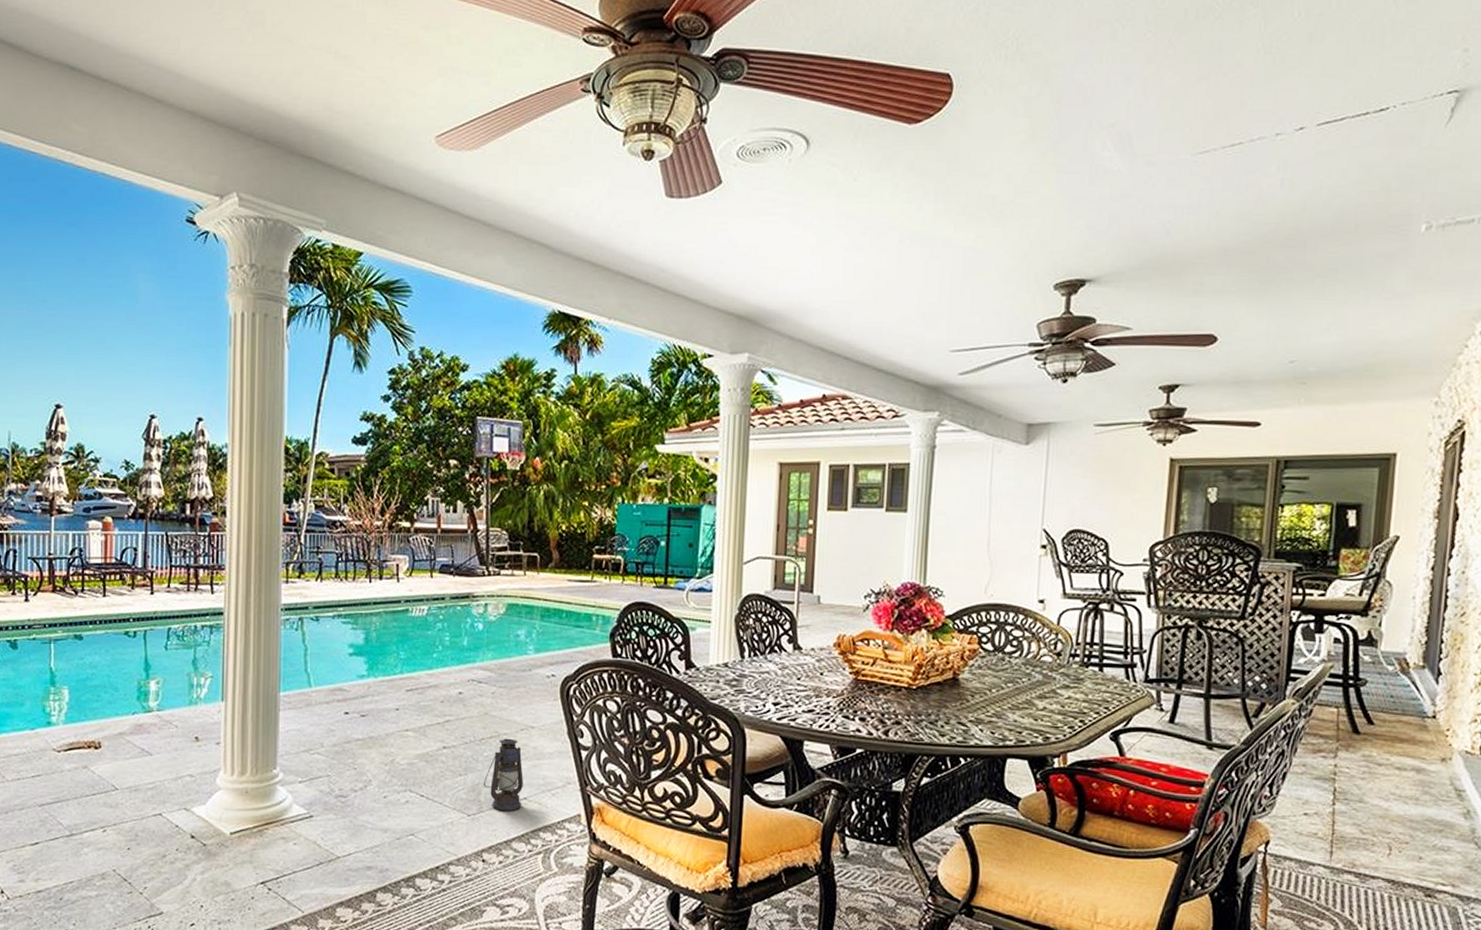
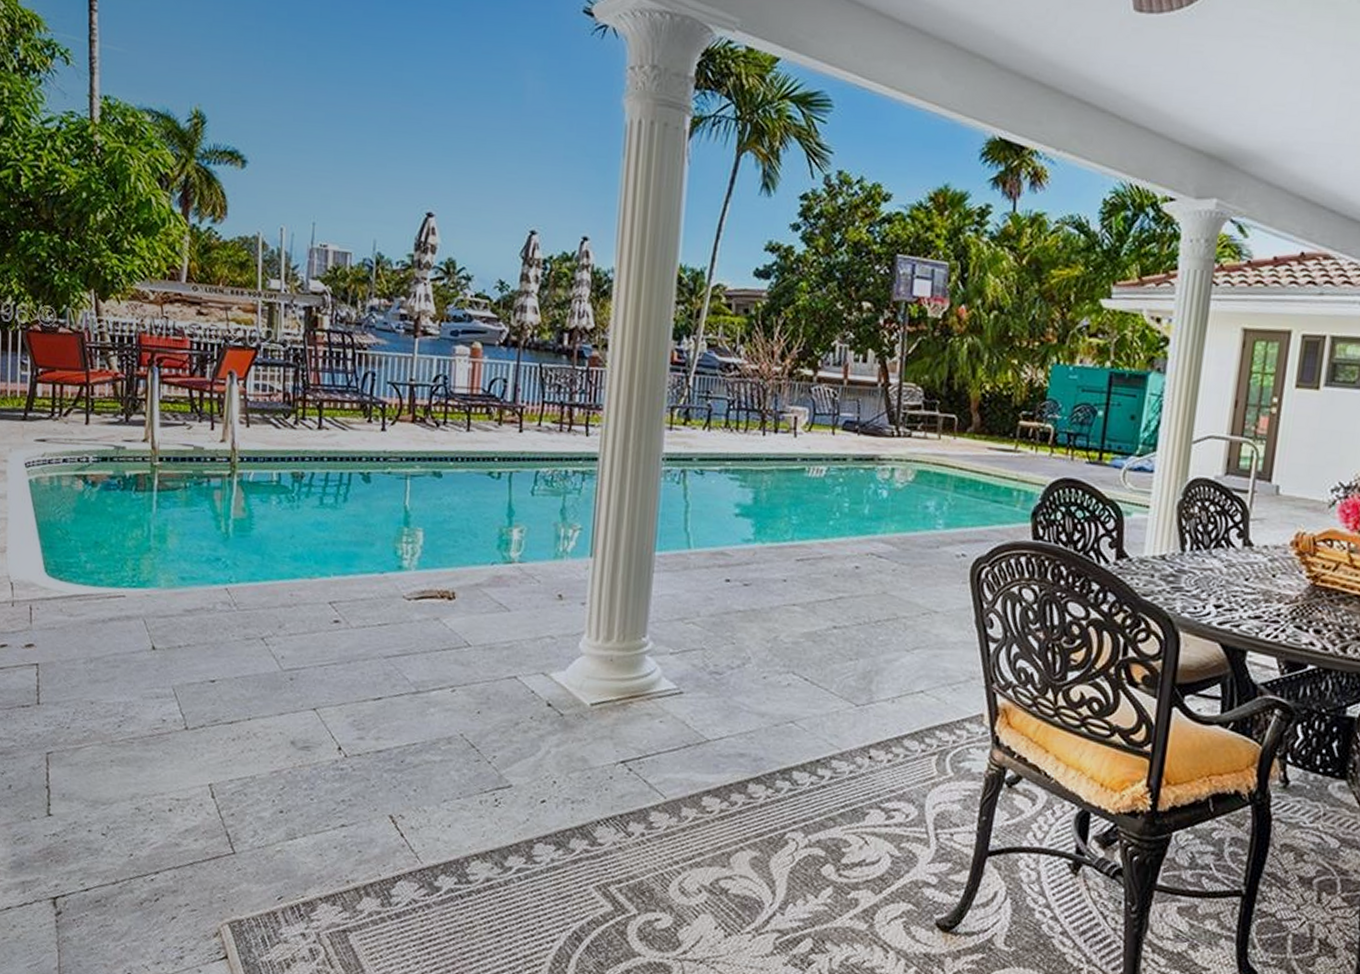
lantern: present [484,738,523,811] -> none [876,622,922,705]

